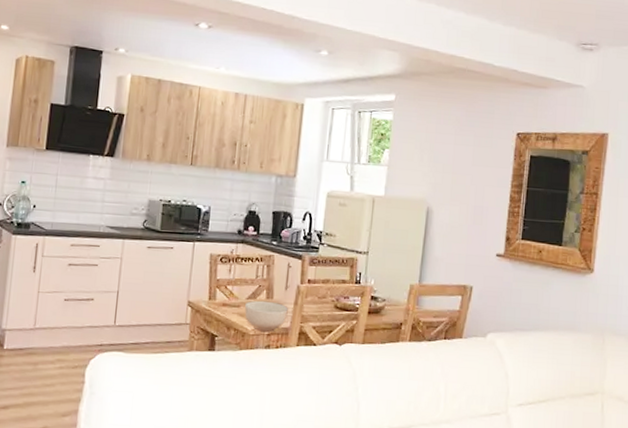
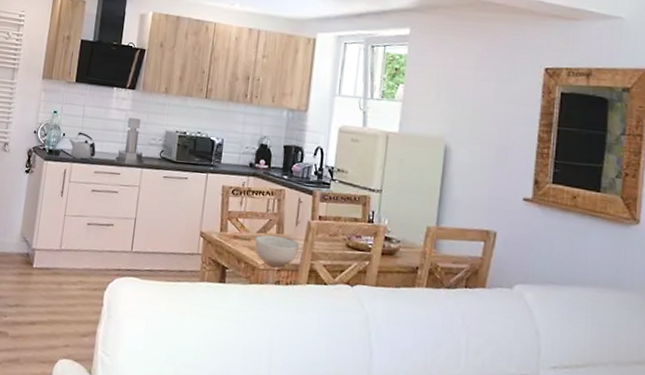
kettle: none [40,203,72,232] -> present [69,132,96,159]
paper towel holder: none [92,187,127,237] -> present [114,118,145,166]

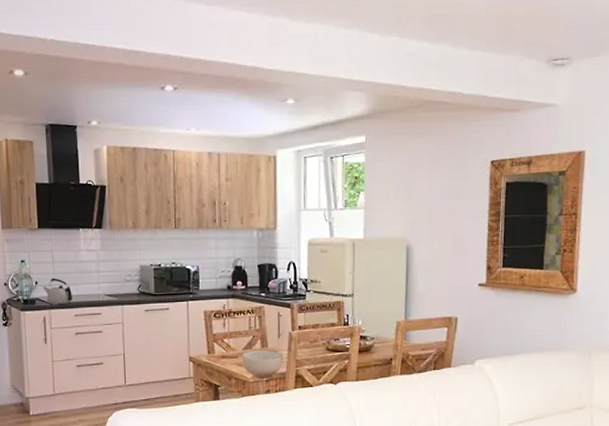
paper towel holder: present [114,118,145,166] -> none [92,257,124,304]

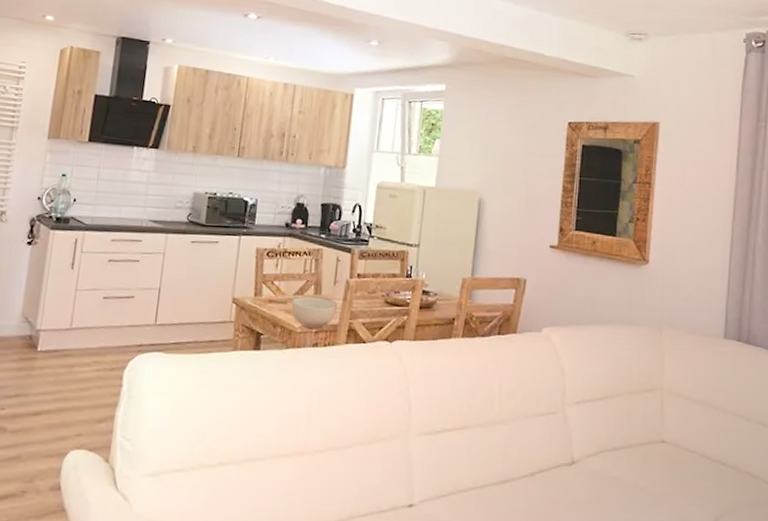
kettle: present [42,278,72,305] -> none [80,196,113,227]

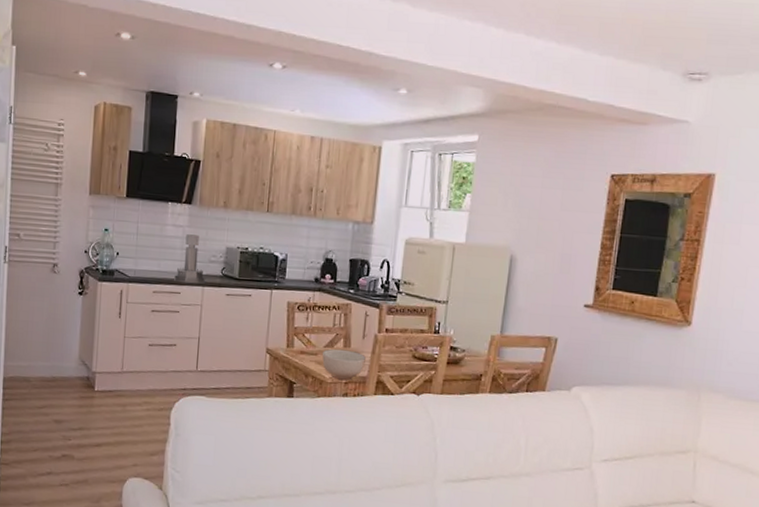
paper towel holder: none [134,179,170,231] -> present [173,234,206,284]

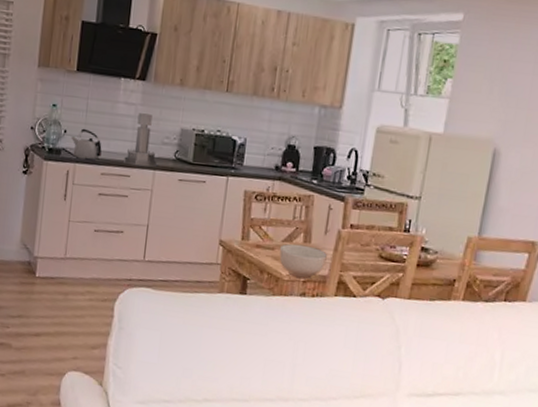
kettle: none [123,250,153,279] -> present [71,128,102,160]

